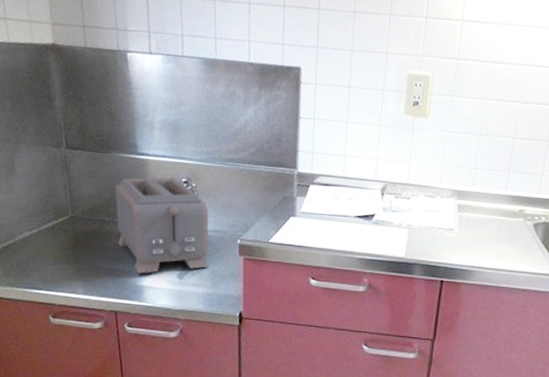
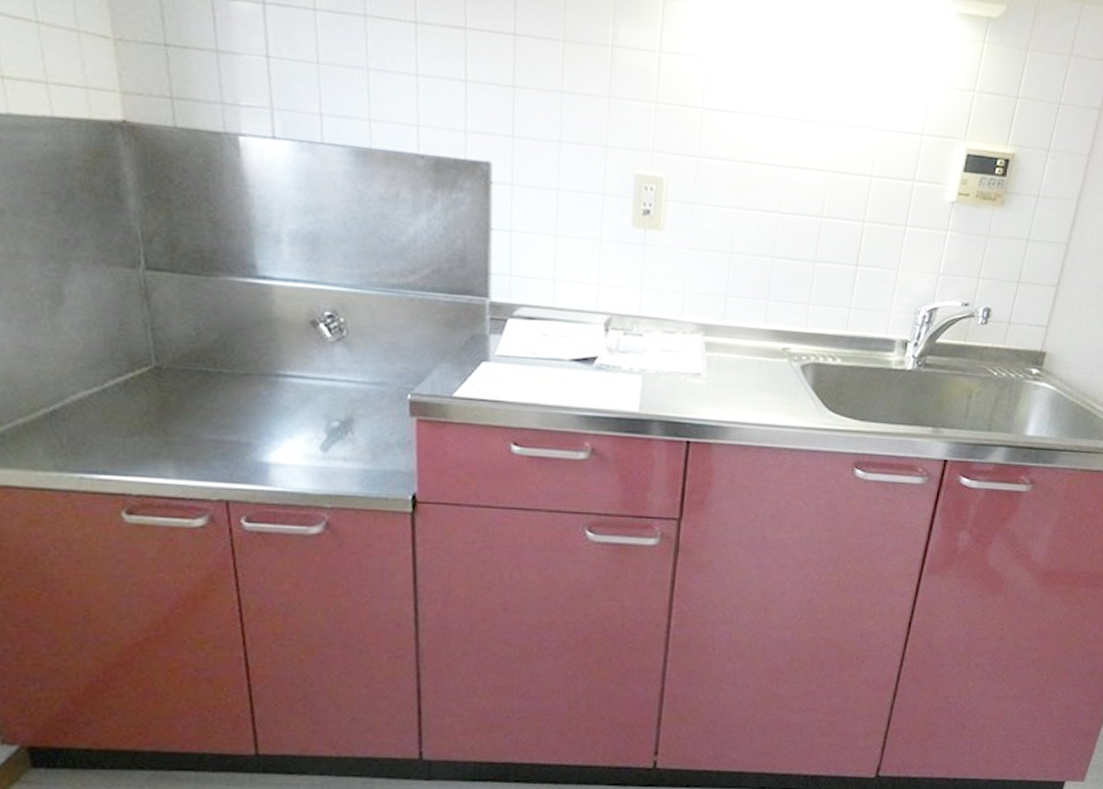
toaster: present [115,177,209,274] -> none [222,310,366,446]

